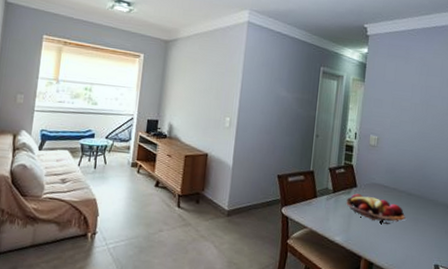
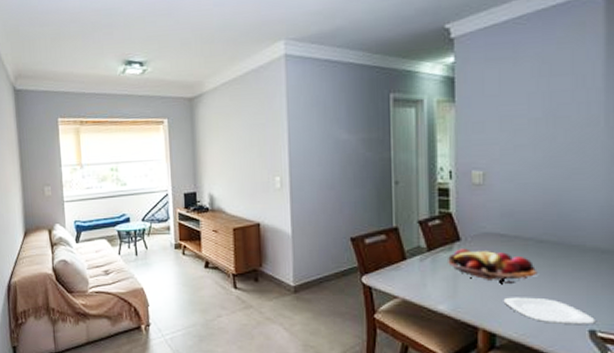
plate: none [381,235,439,260] -> present [503,297,595,324]

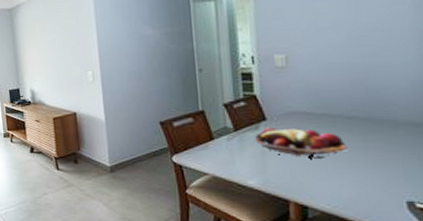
plate: present [503,297,595,324] -> none [313,171,413,196]

